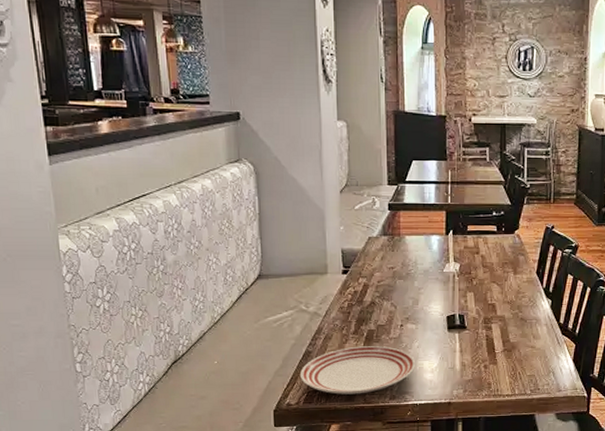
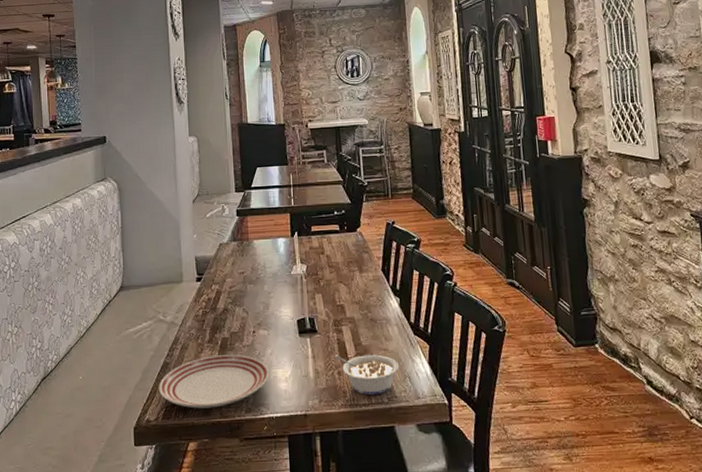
legume: none [483,350,544,386] -> present [335,354,399,395]

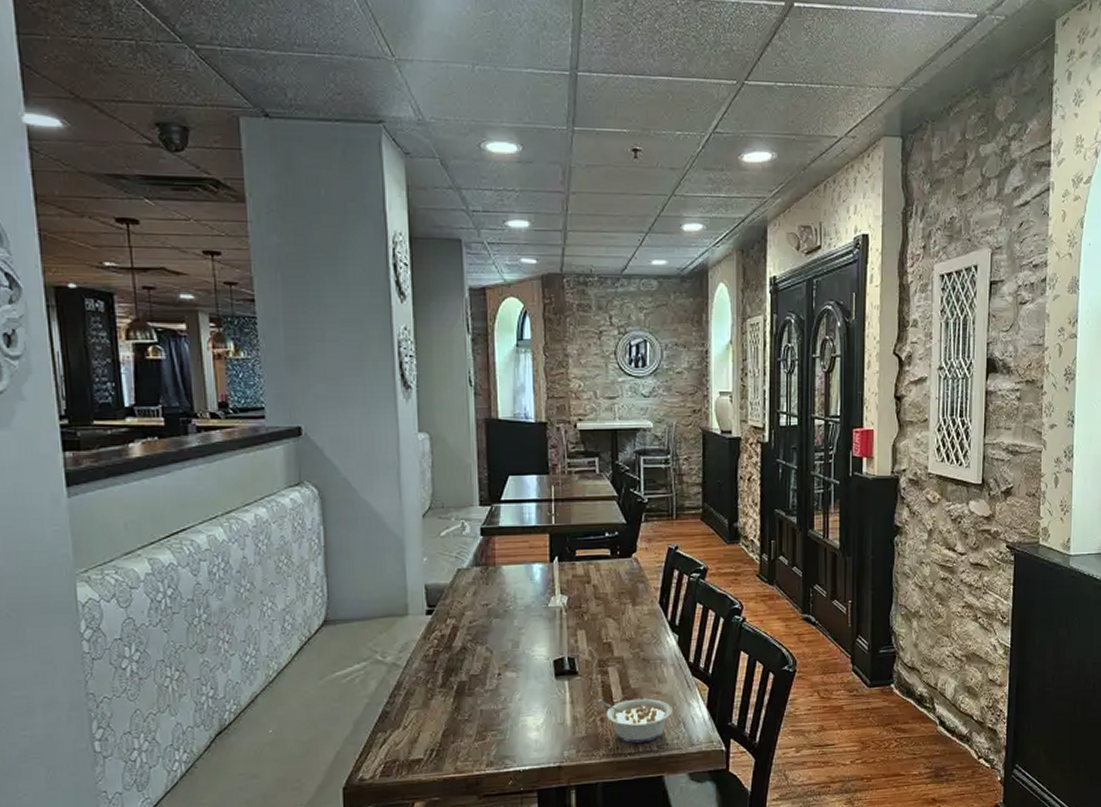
dinner plate: present [159,354,270,409] -> none [376,700,518,764]

